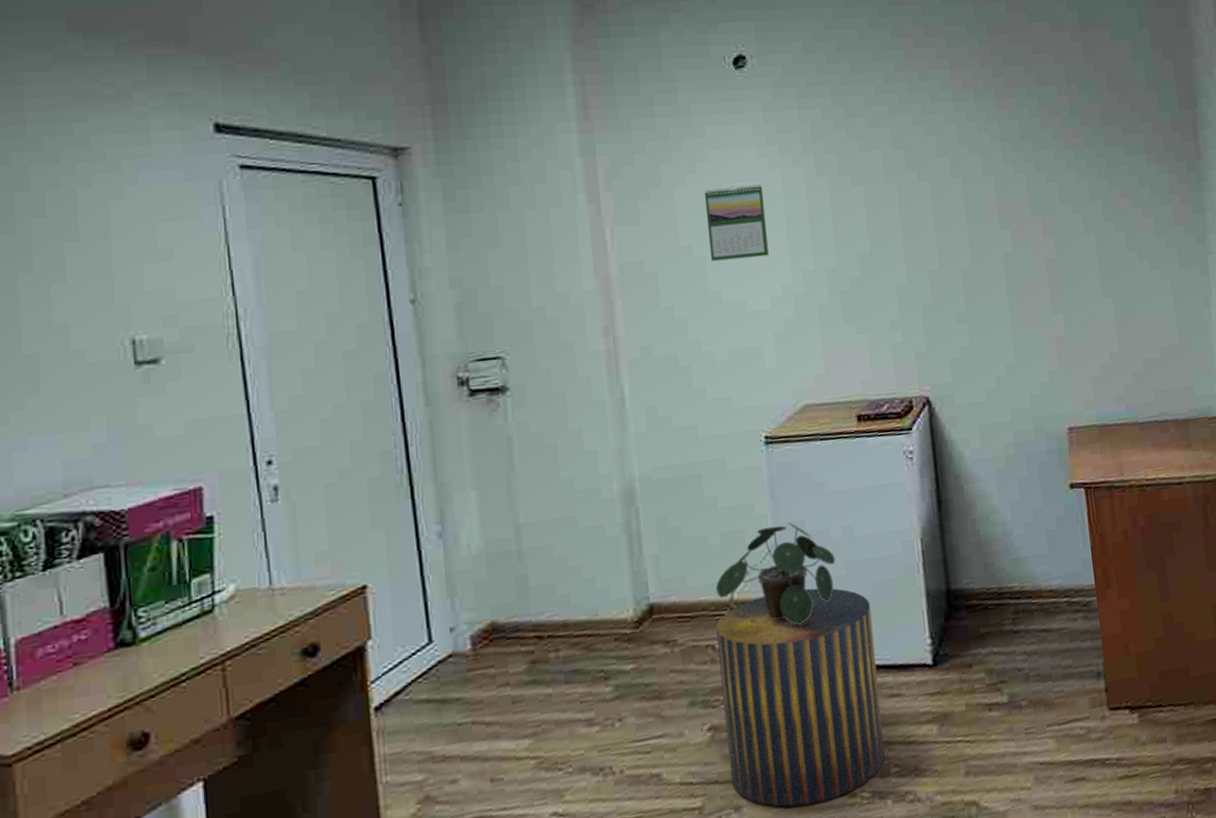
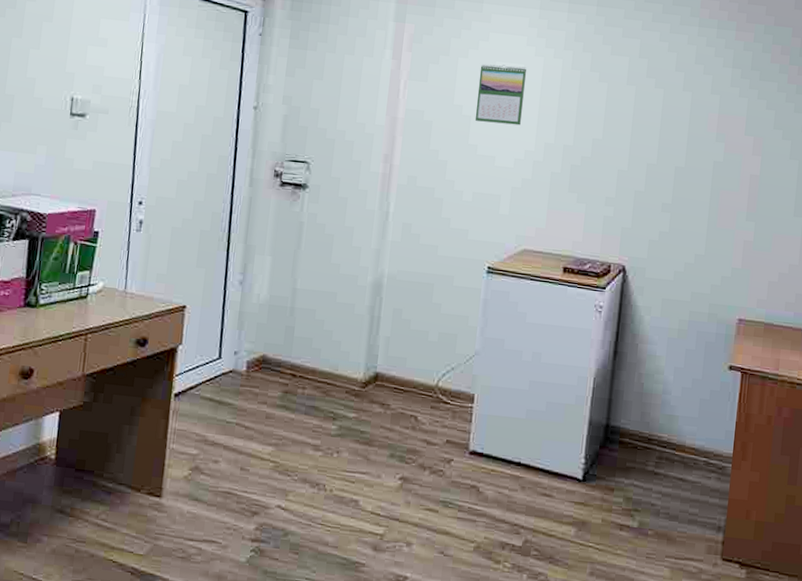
potted plant: present [716,522,836,625] -> none [426,337,523,419]
stool: present [716,588,885,807] -> none [408,389,543,560]

